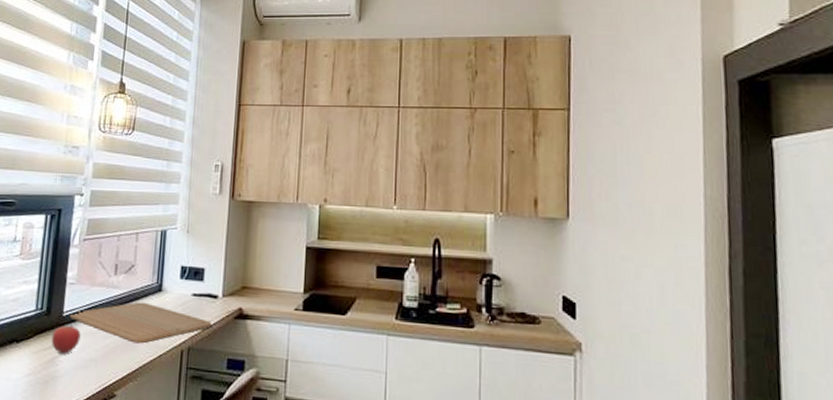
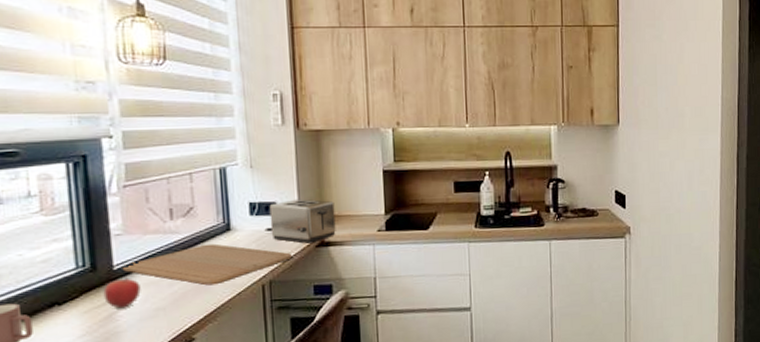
toaster: none [196,267,257,314] -> present [269,198,336,244]

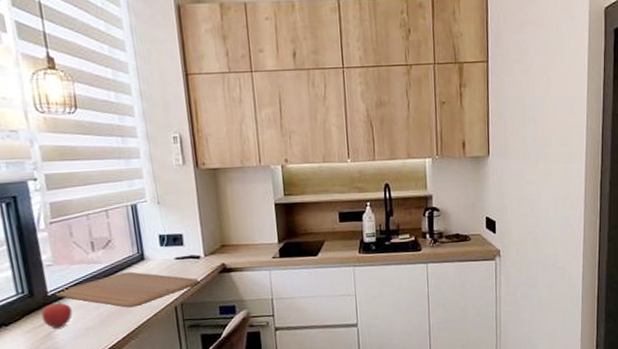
toaster: present [269,198,336,244] -> none [176,230,236,270]

